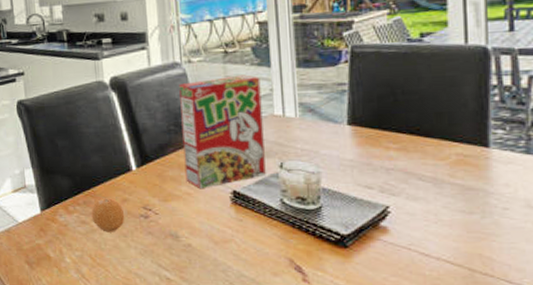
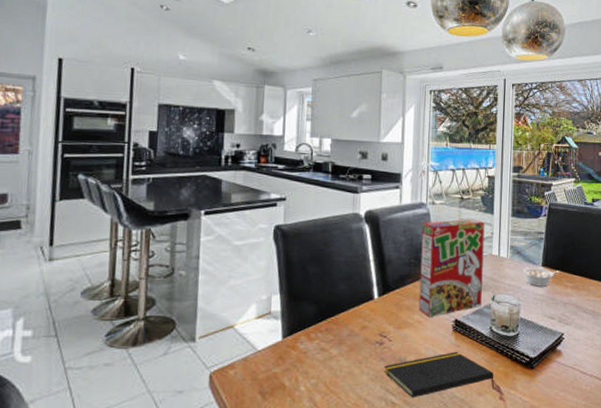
fruit: present [91,198,125,232] -> none [331,325,363,359]
notepad: none [153,227,295,275] -> present [384,352,495,398]
legume: none [320,127,375,151] -> present [523,267,559,288]

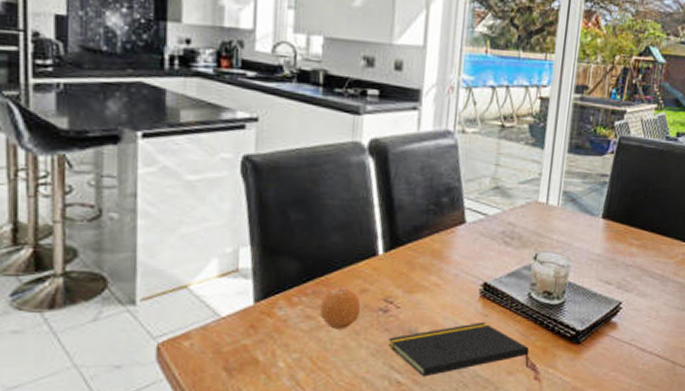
fruit: none [331,325,363,359] -> present [319,287,361,329]
cereal box: present [418,219,485,317] -> none [436,154,532,279]
legume: present [523,267,559,288] -> none [577,219,624,245]

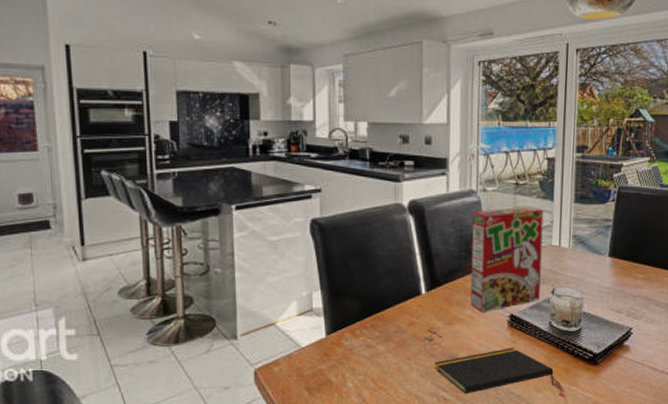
fruit: present [319,287,361,329] -> none [378,321,411,356]
cereal box: none [436,154,532,279] -> present [470,206,544,312]

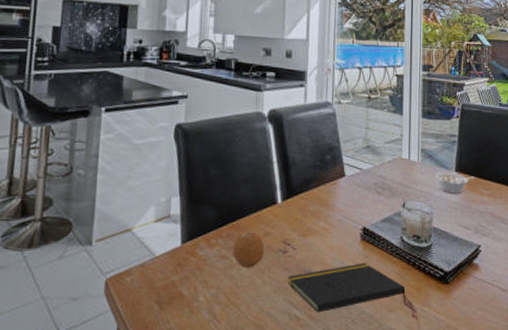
fruit: none [378,321,411,356] -> present [232,231,265,268]
cereal box: present [470,206,544,312] -> none [324,119,394,224]
legume: none [587,258,629,280] -> present [435,172,474,195]

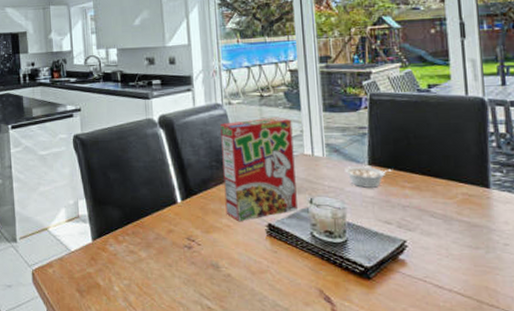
fruit: present [232,231,265,268] -> none [139,229,170,262]
notepad: present [288,263,407,313] -> none [196,258,324,304]
cereal box: none [324,119,394,224] -> present [220,117,298,221]

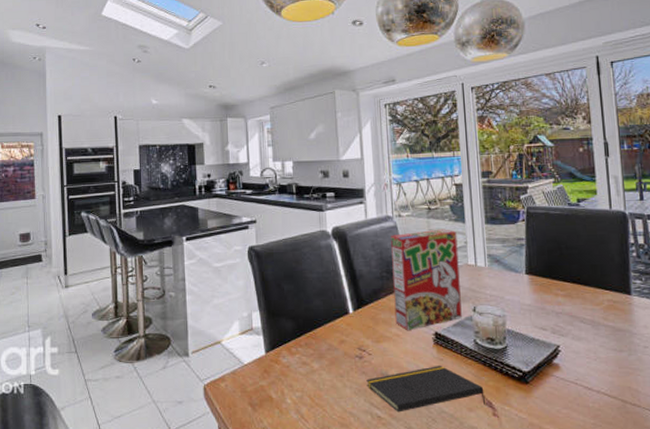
notepad: none [196,258,324,304] -> present [366,366,486,413]
legume: present [345,167,392,189] -> none [505,276,547,297]

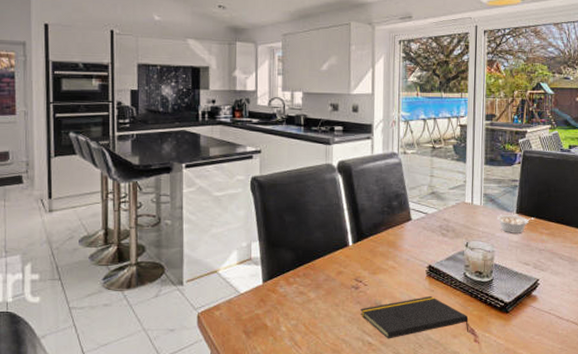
cereal box: present [391,229,462,330] -> none [392,167,457,263]
legume: none [505,276,547,297] -> present [497,215,534,235]

